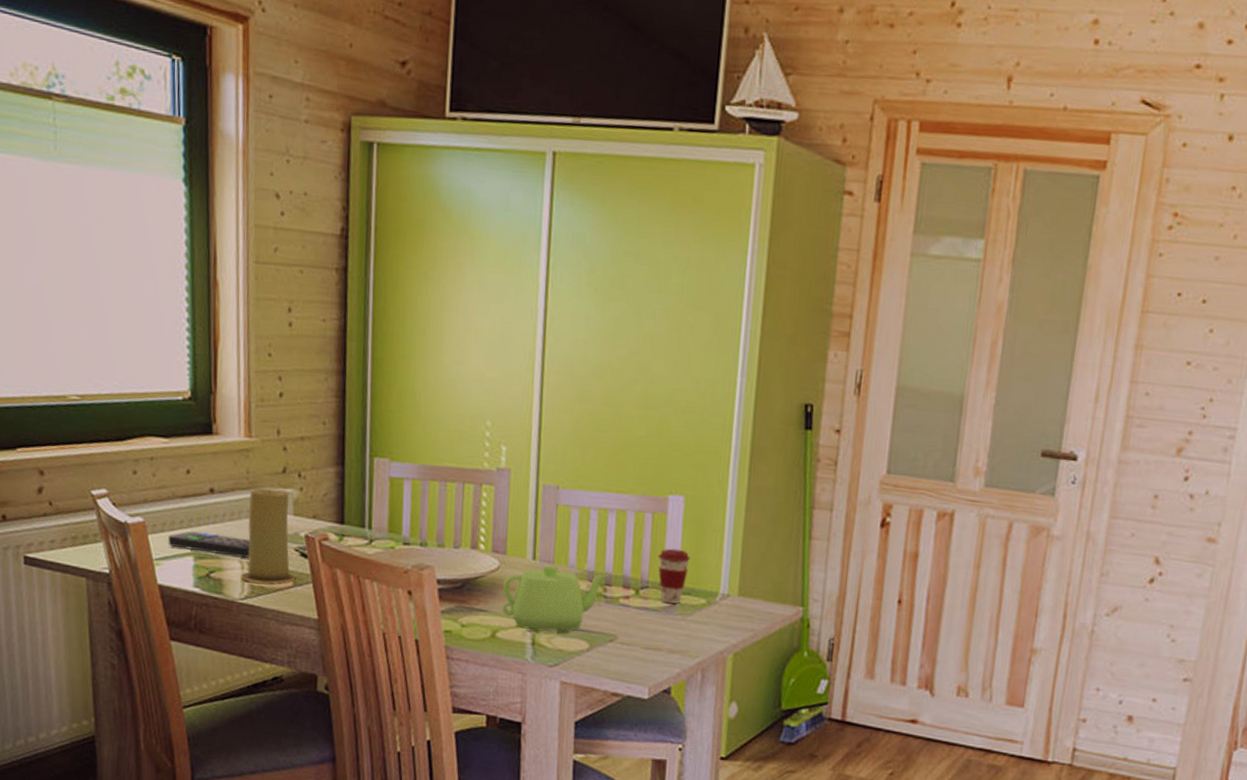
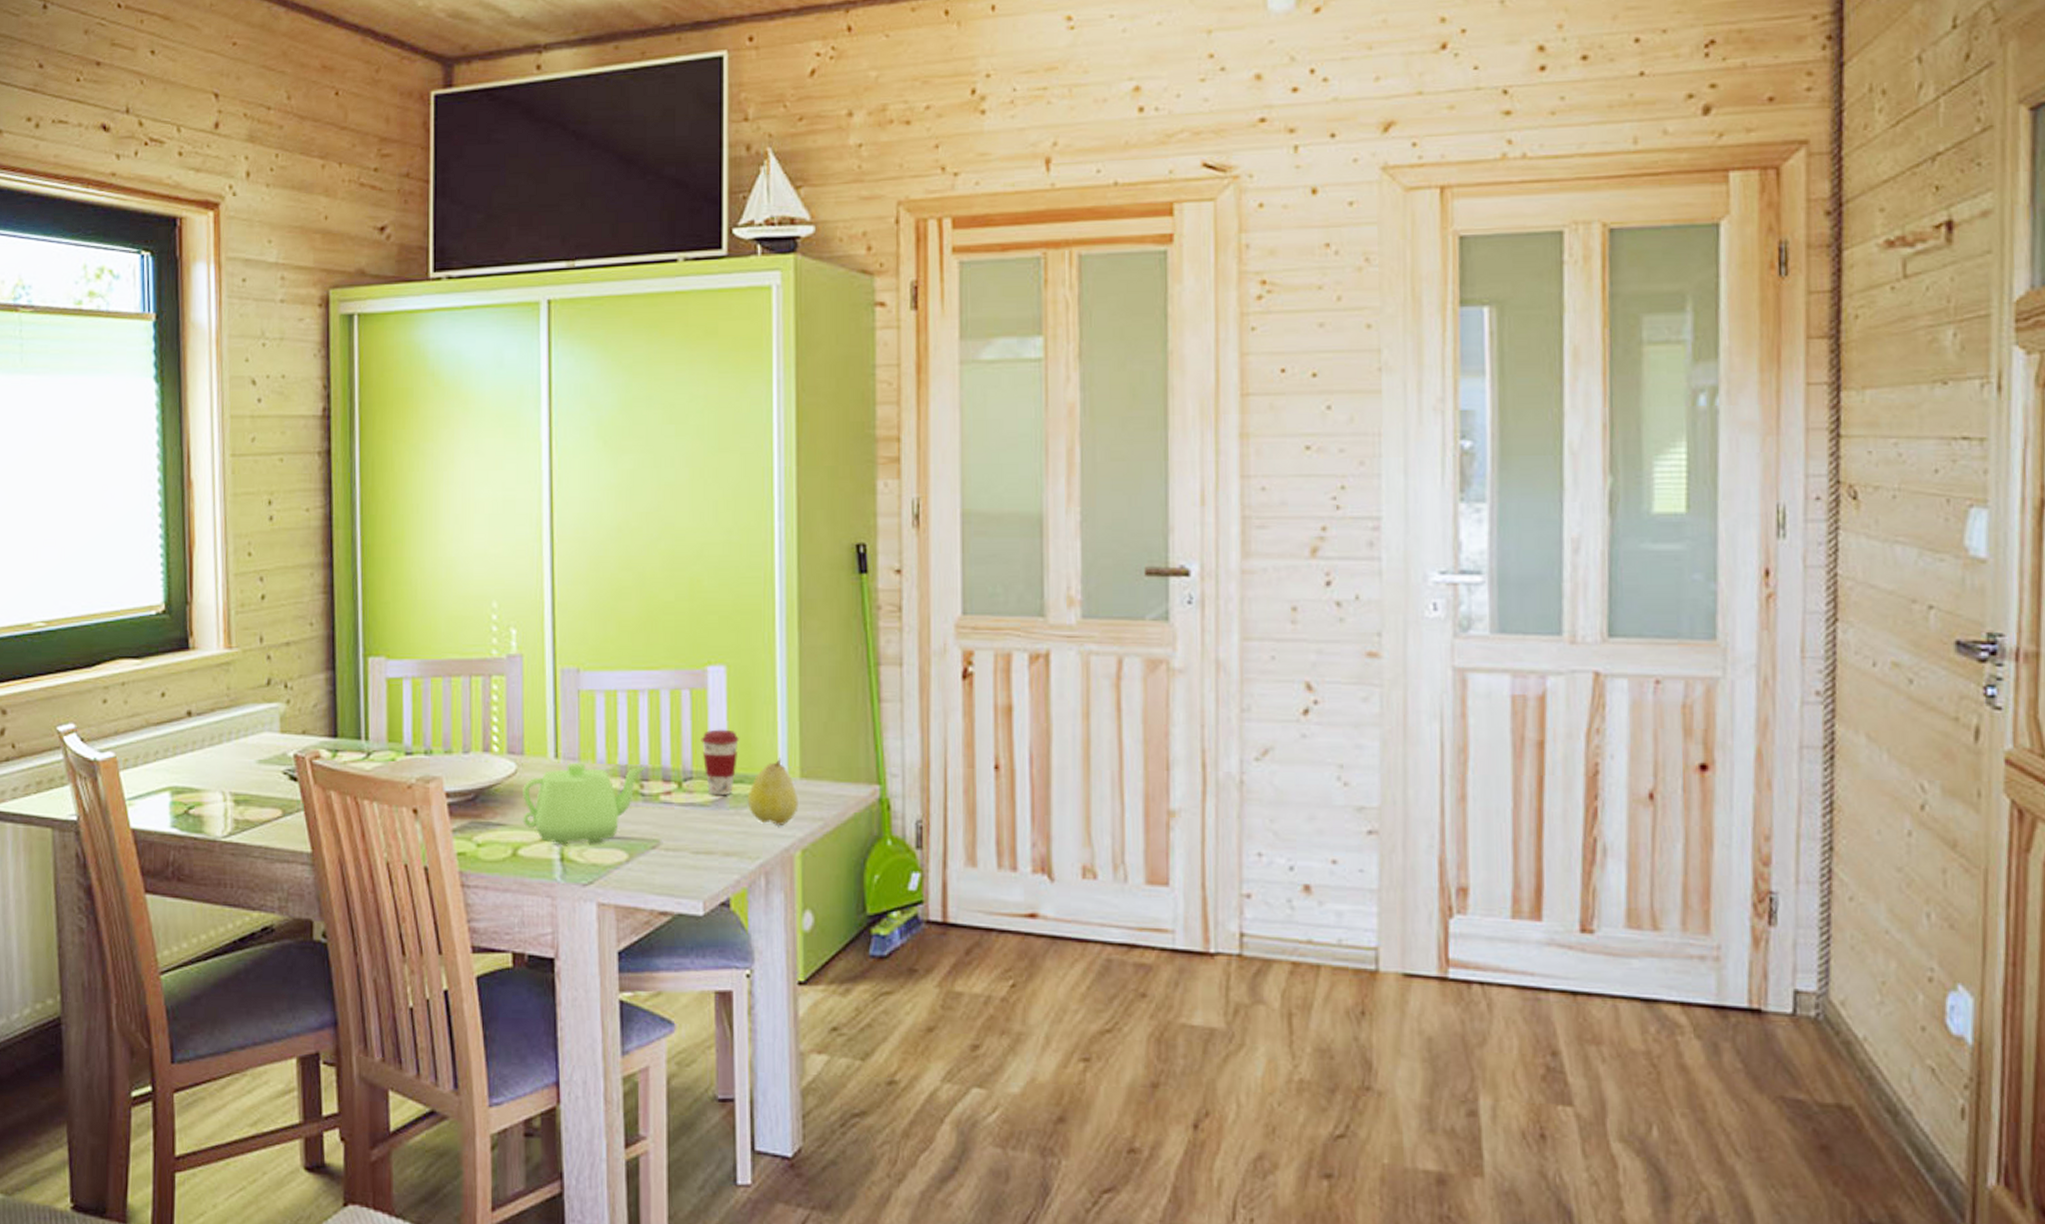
remote control: present [167,531,250,559] -> none [141,762,233,789]
candle: present [240,488,296,584] -> none [222,705,285,816]
fruit: none [692,577,735,633] -> present [747,758,798,825]

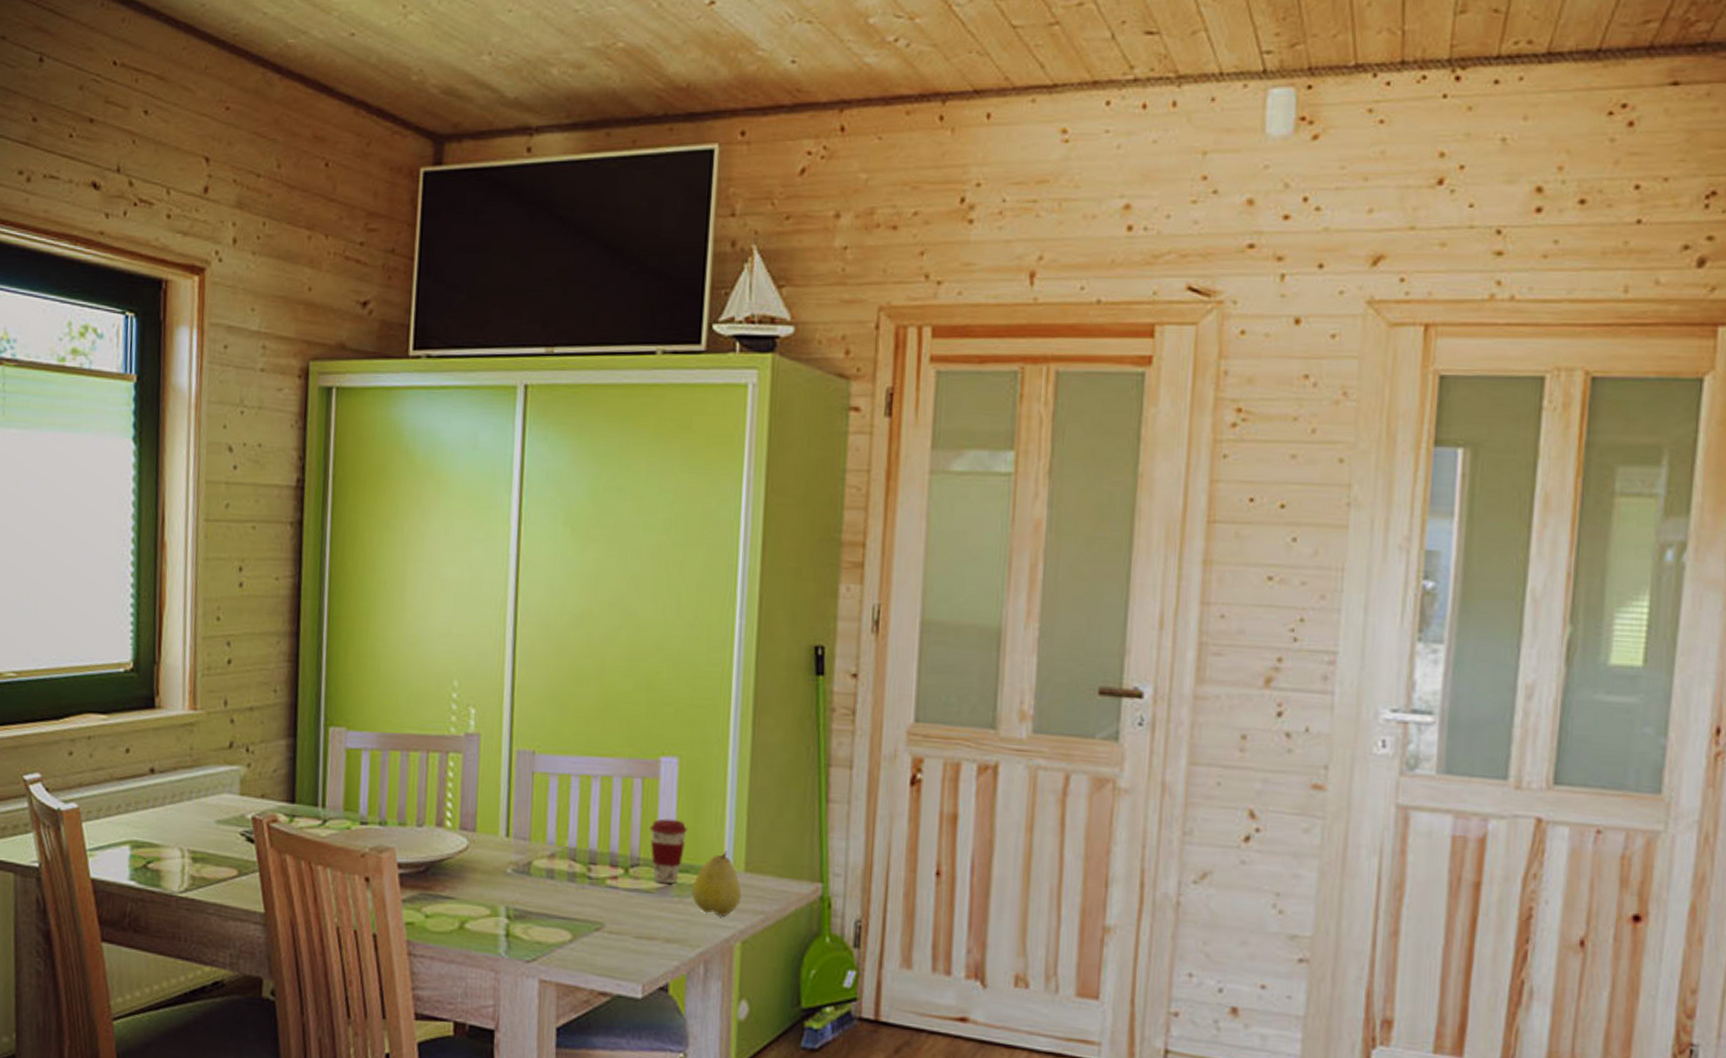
teapot: present [523,762,647,845] -> none [471,842,596,922]

